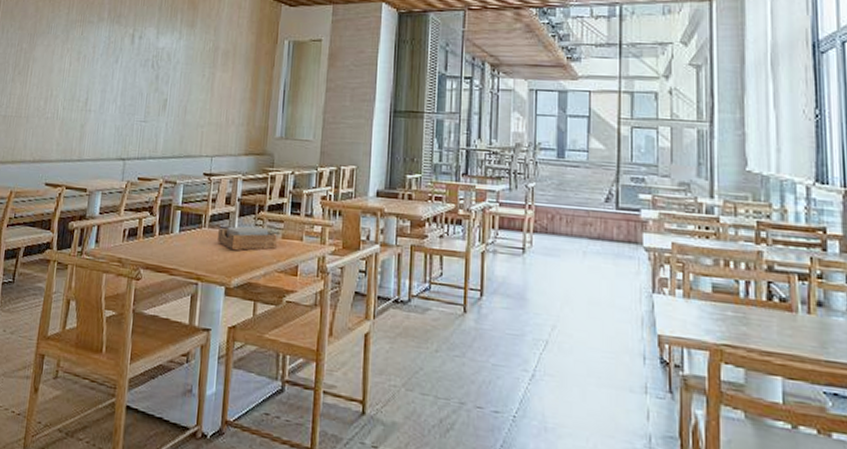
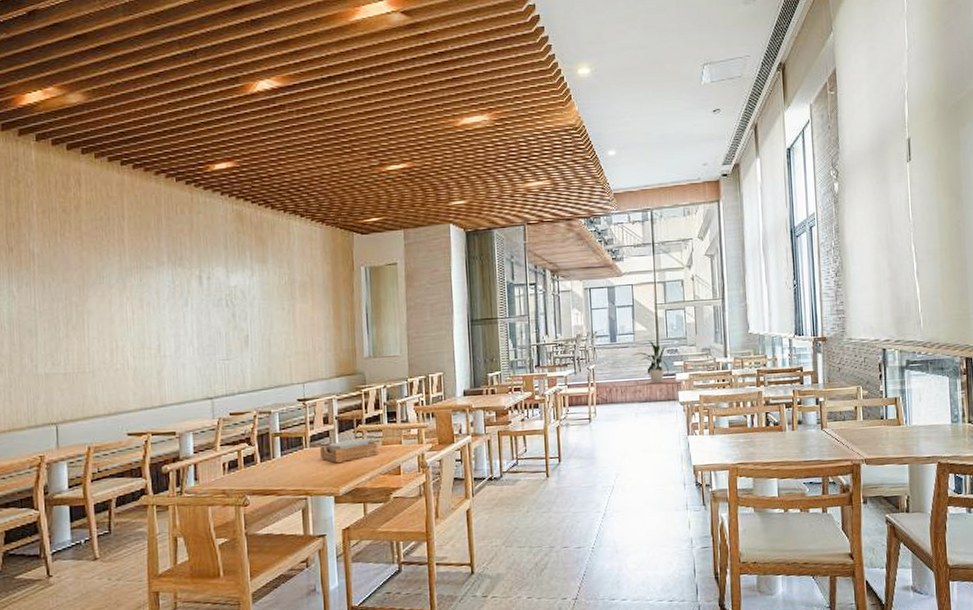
house plant: none [585,162,631,220] -> present [633,340,669,385]

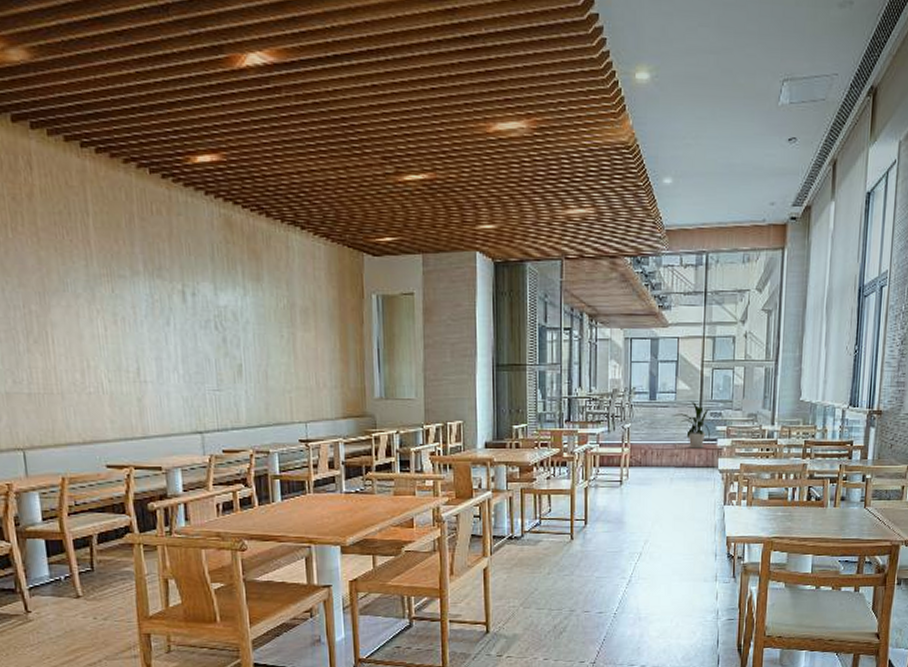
napkin holder: present [319,439,378,464] -> none [324,488,389,512]

